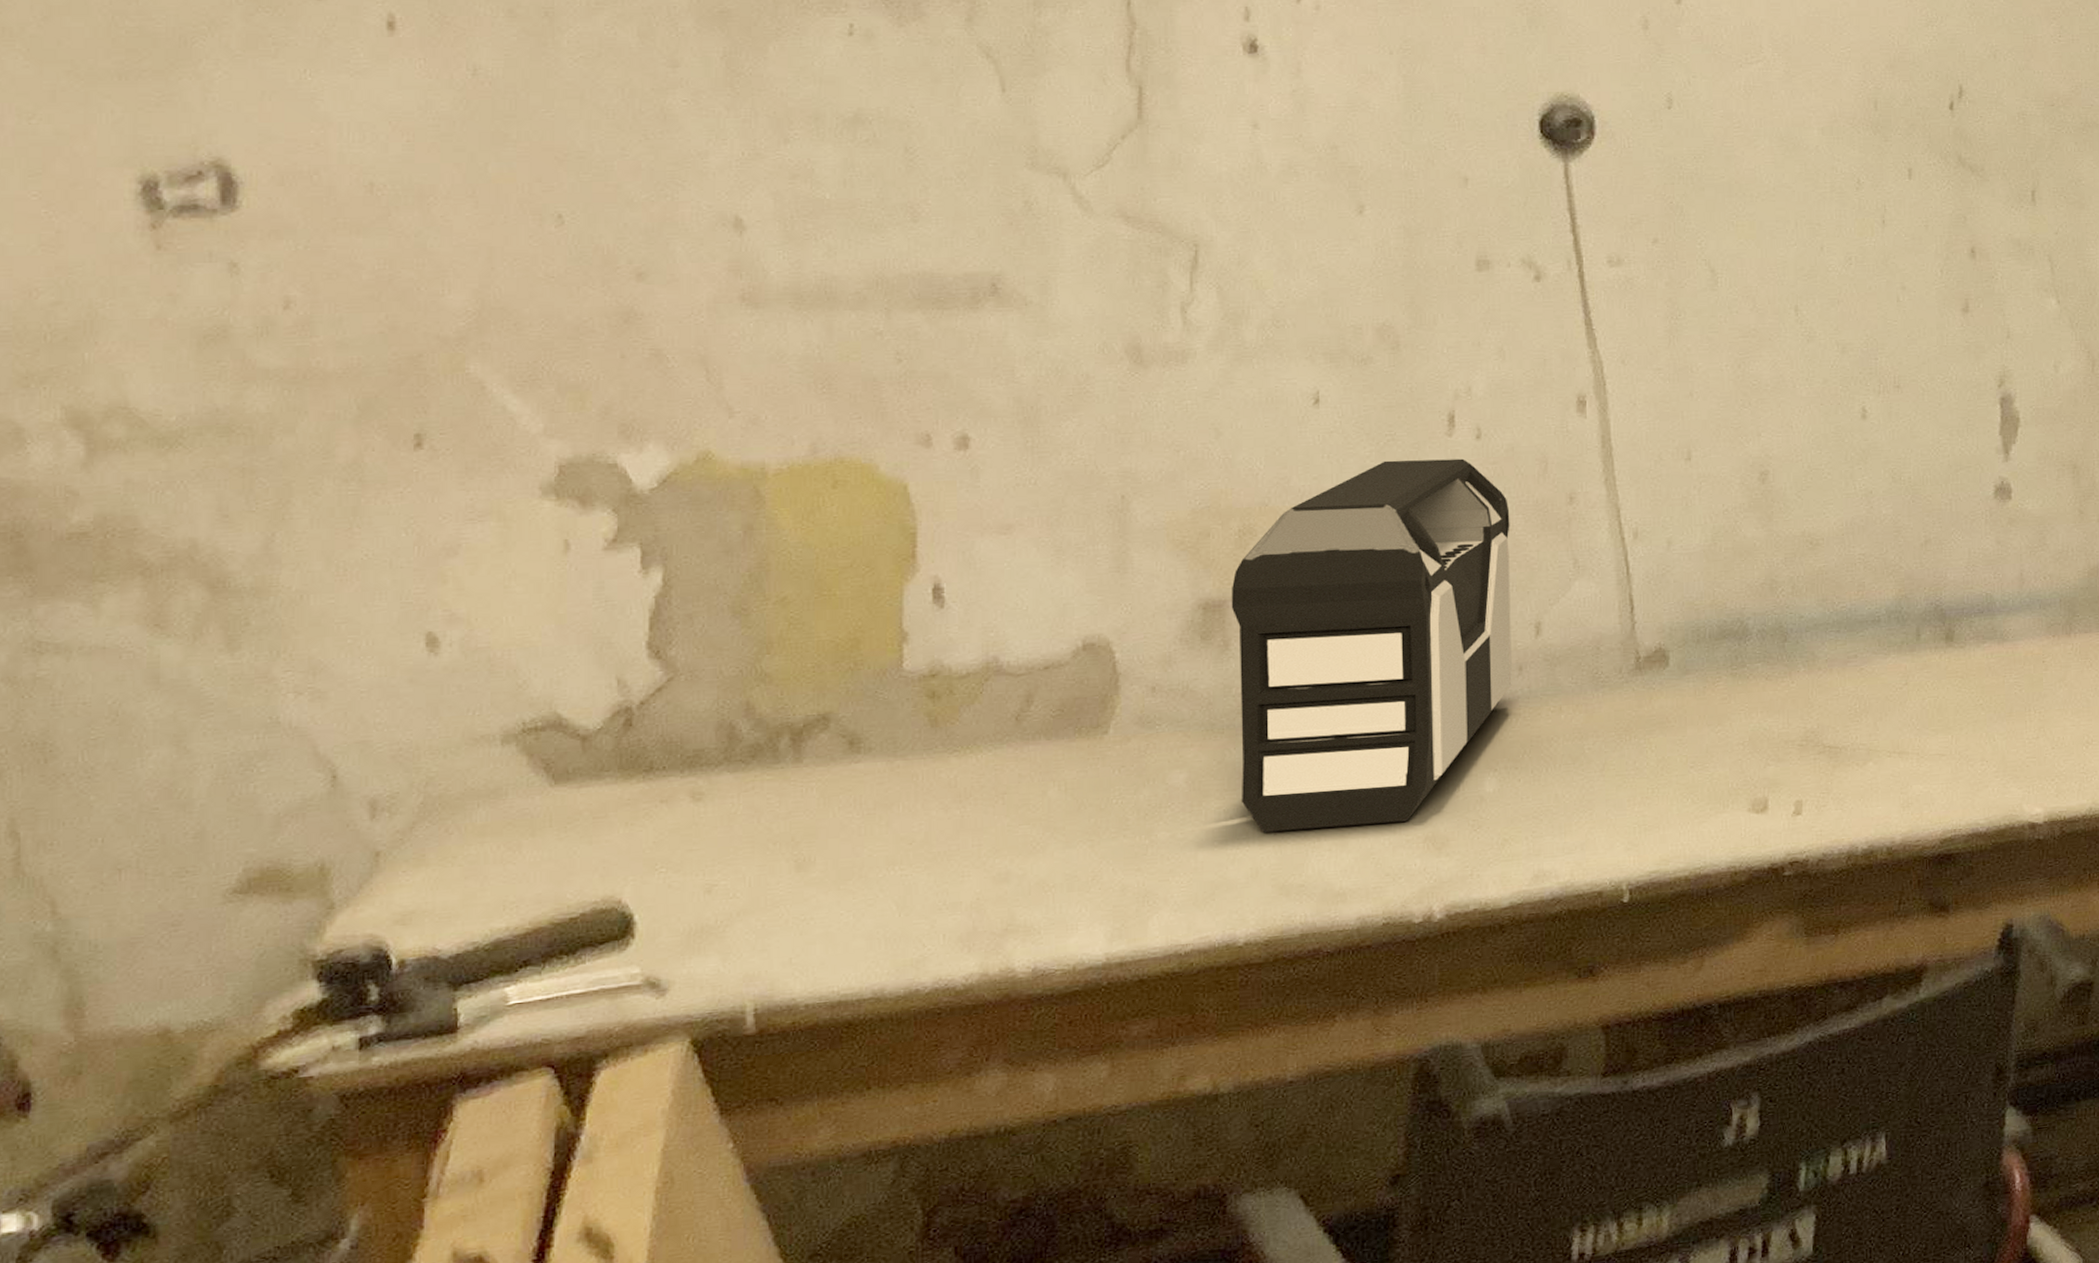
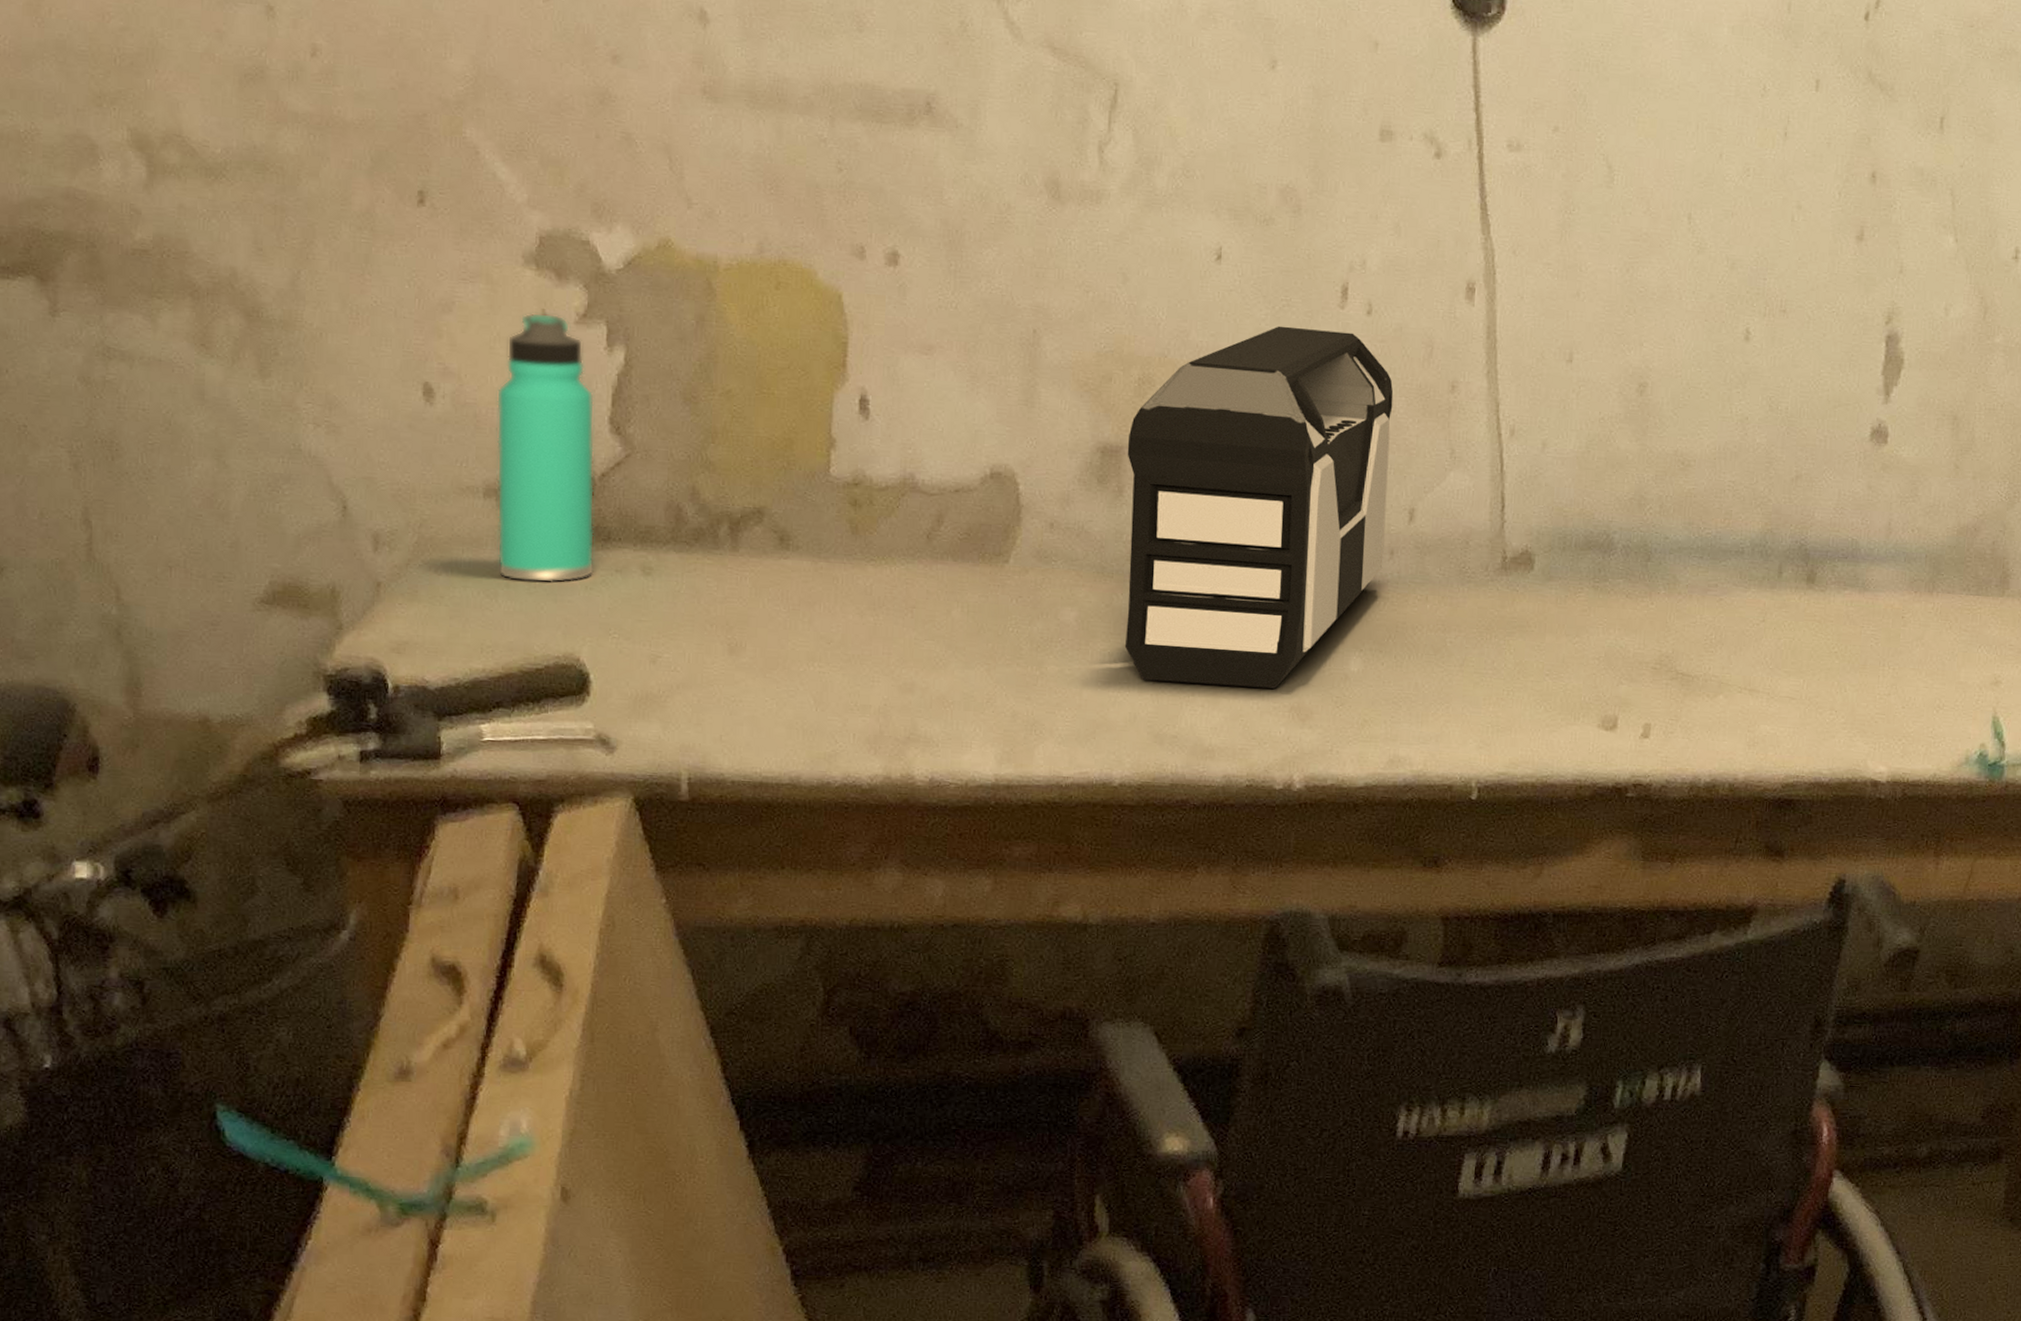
thermos bottle: none [513,543,635,828] -> present [496,312,595,583]

